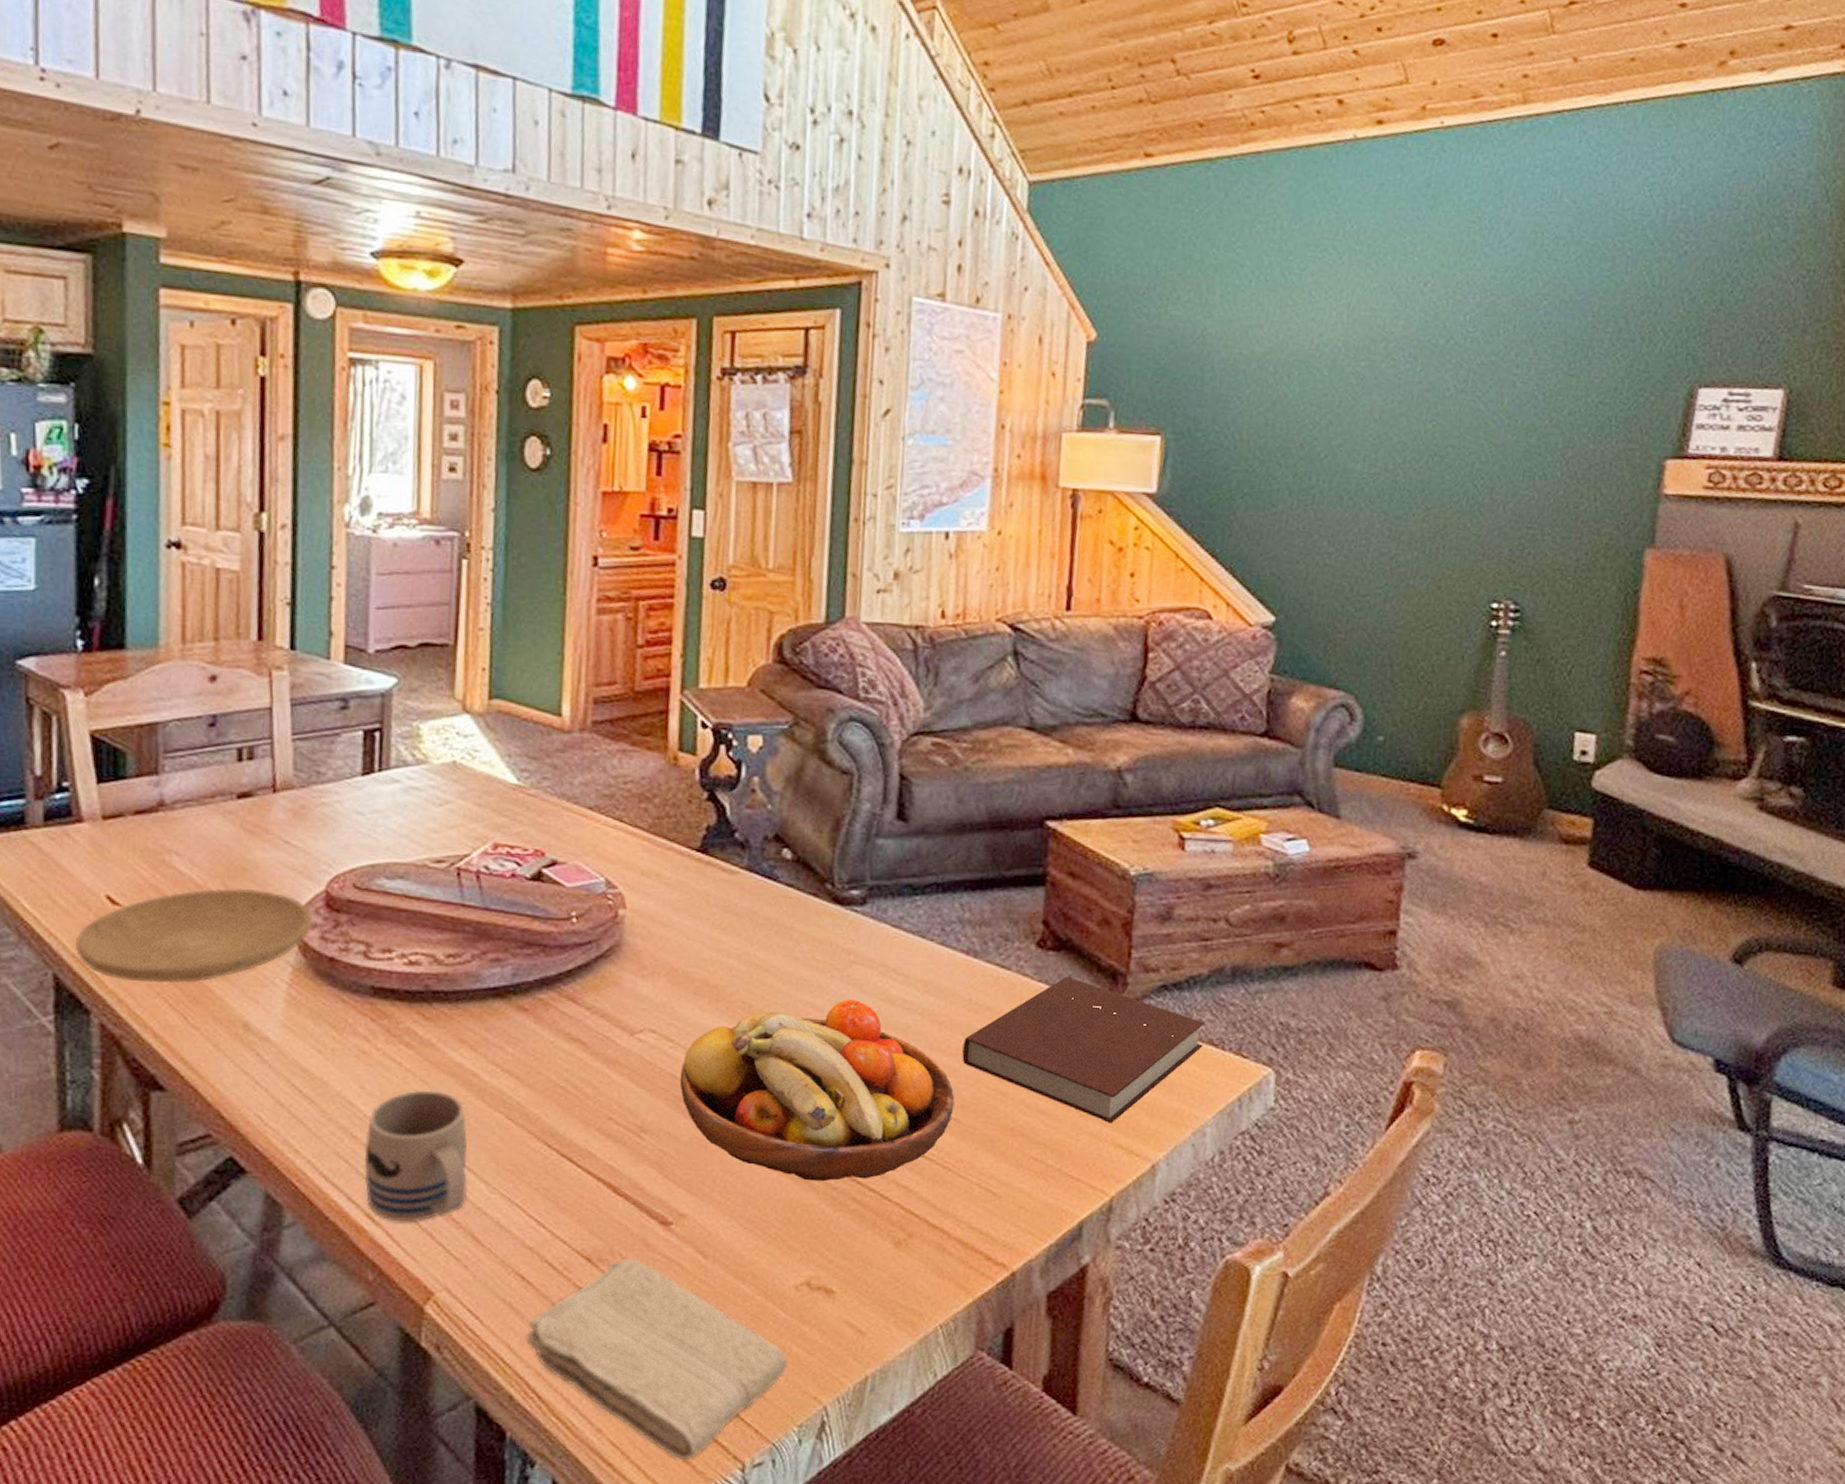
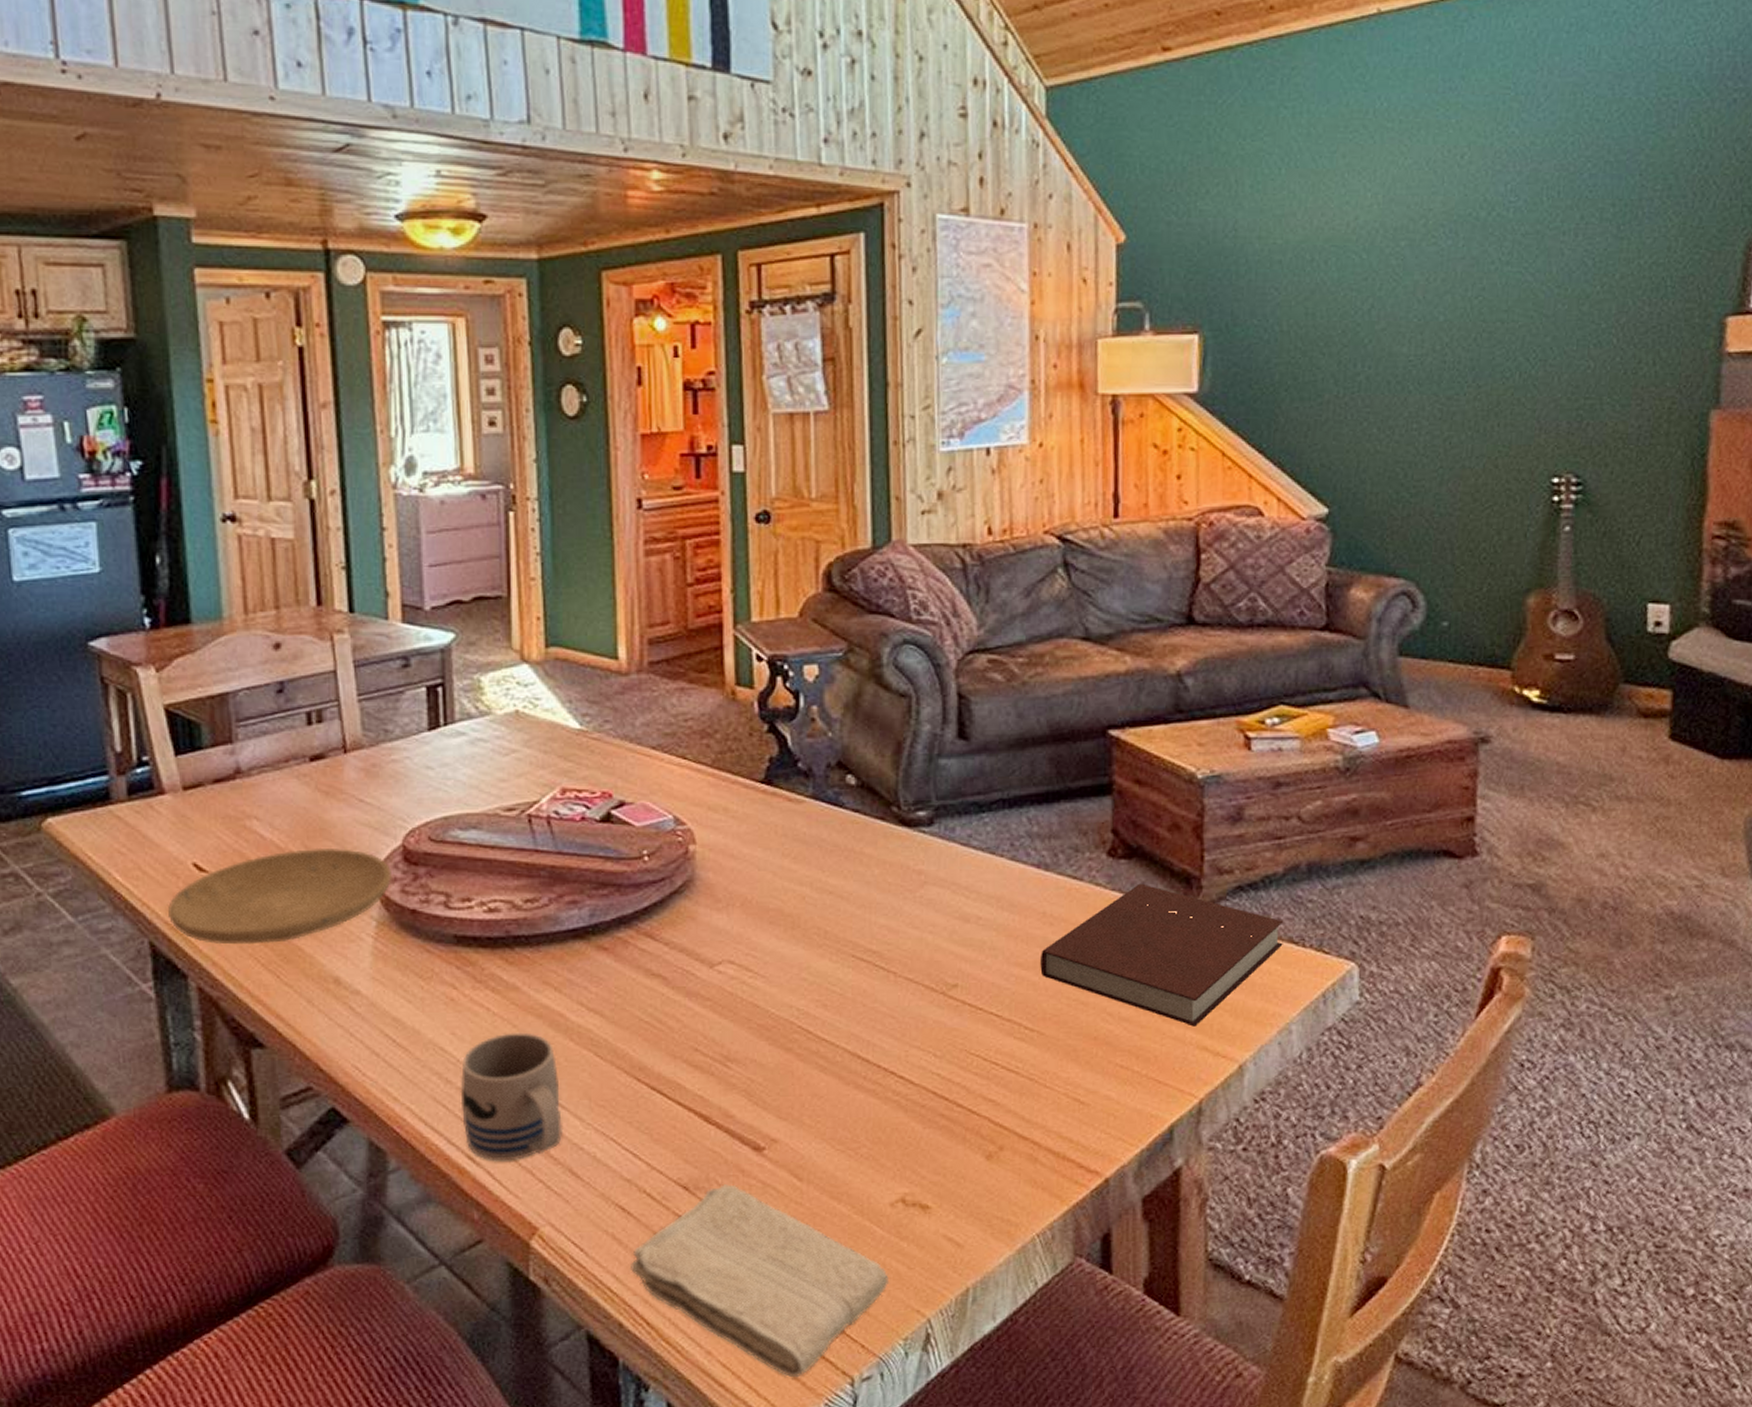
fruit bowl: present [679,999,955,1182] -> none [761,919,1036,1100]

